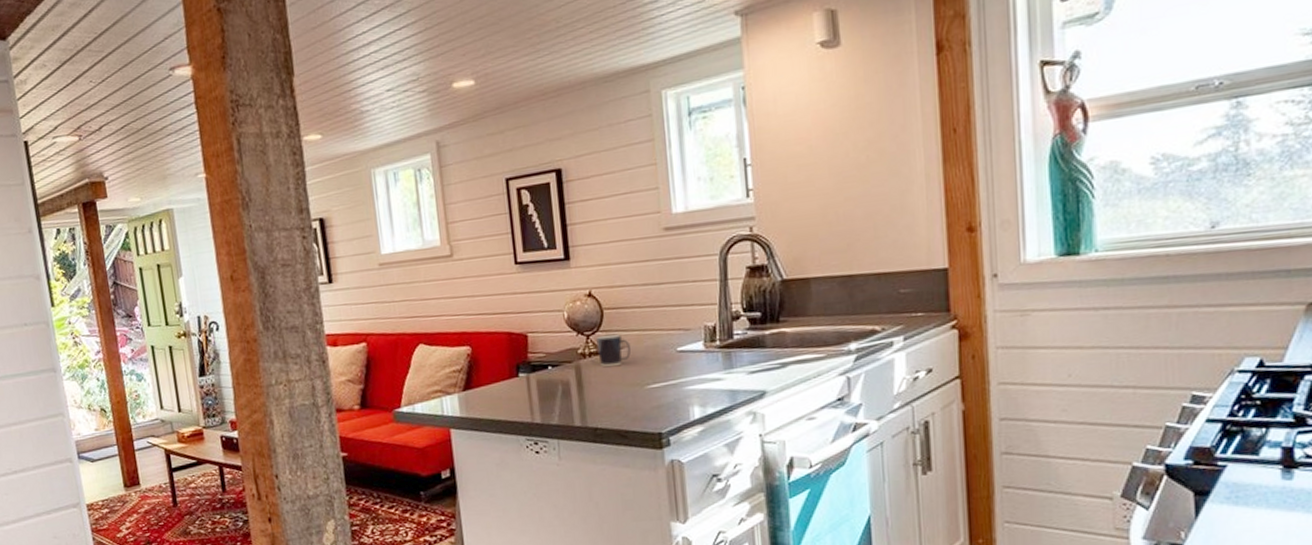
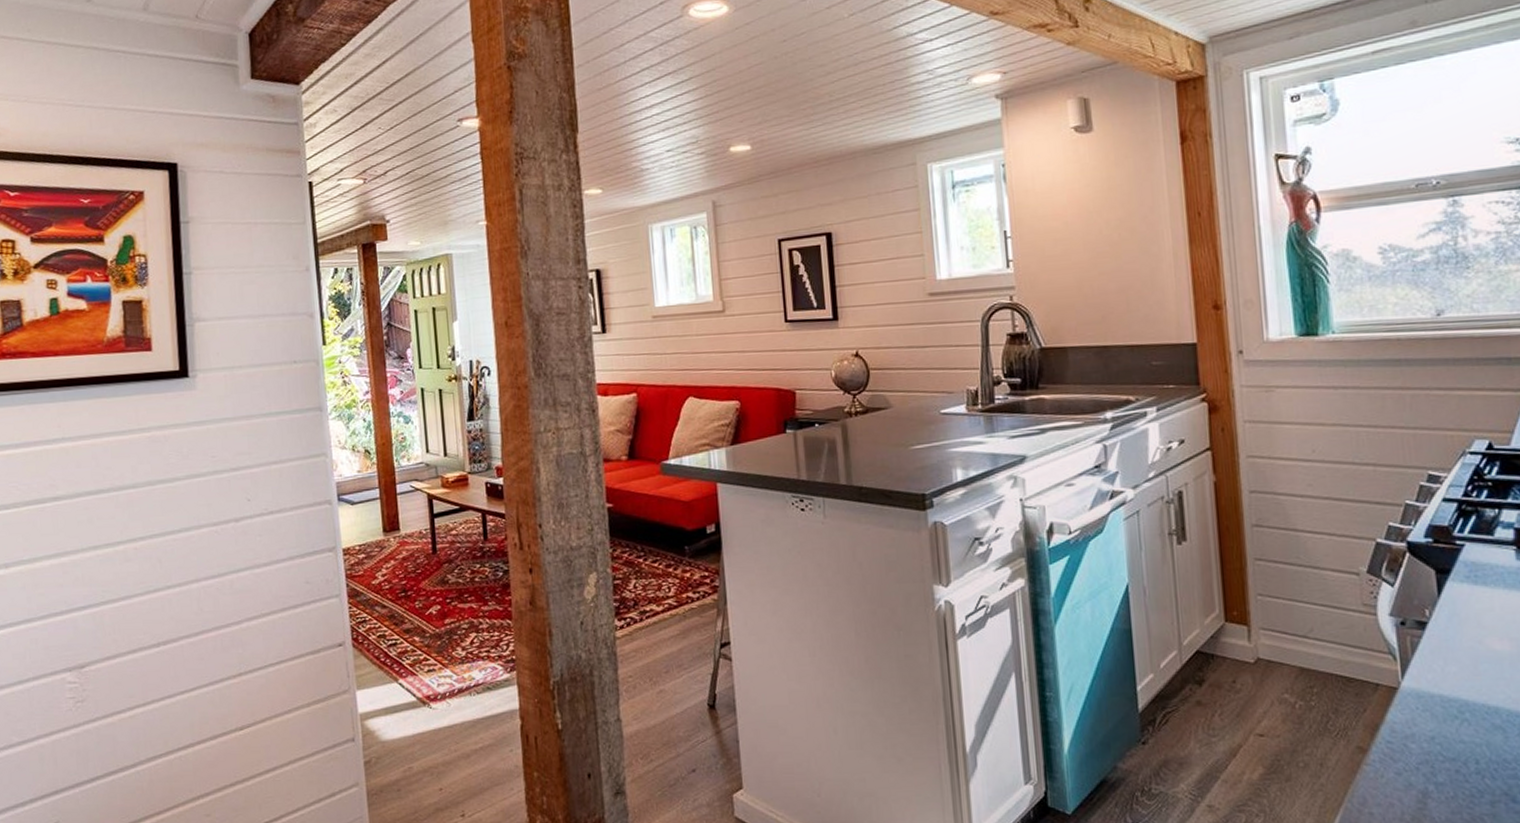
mug: present [595,334,631,368] -> none [861,394,896,427]

